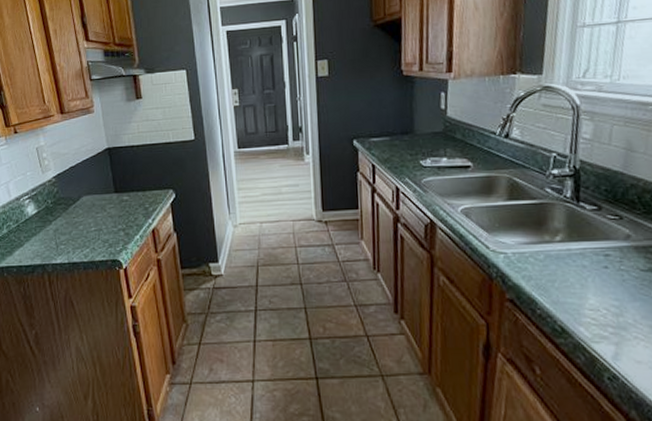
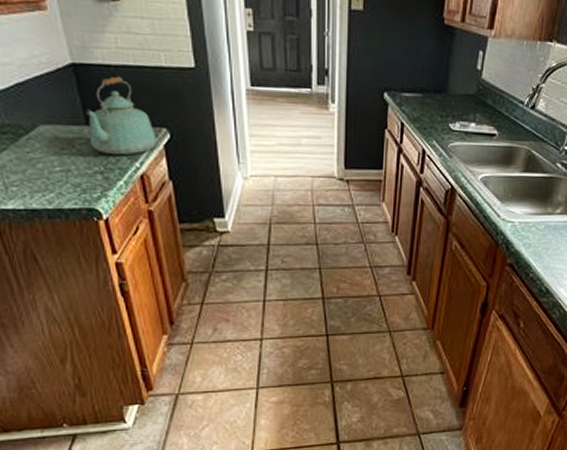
kettle: none [115,153,165,215] -> present [86,76,157,156]

